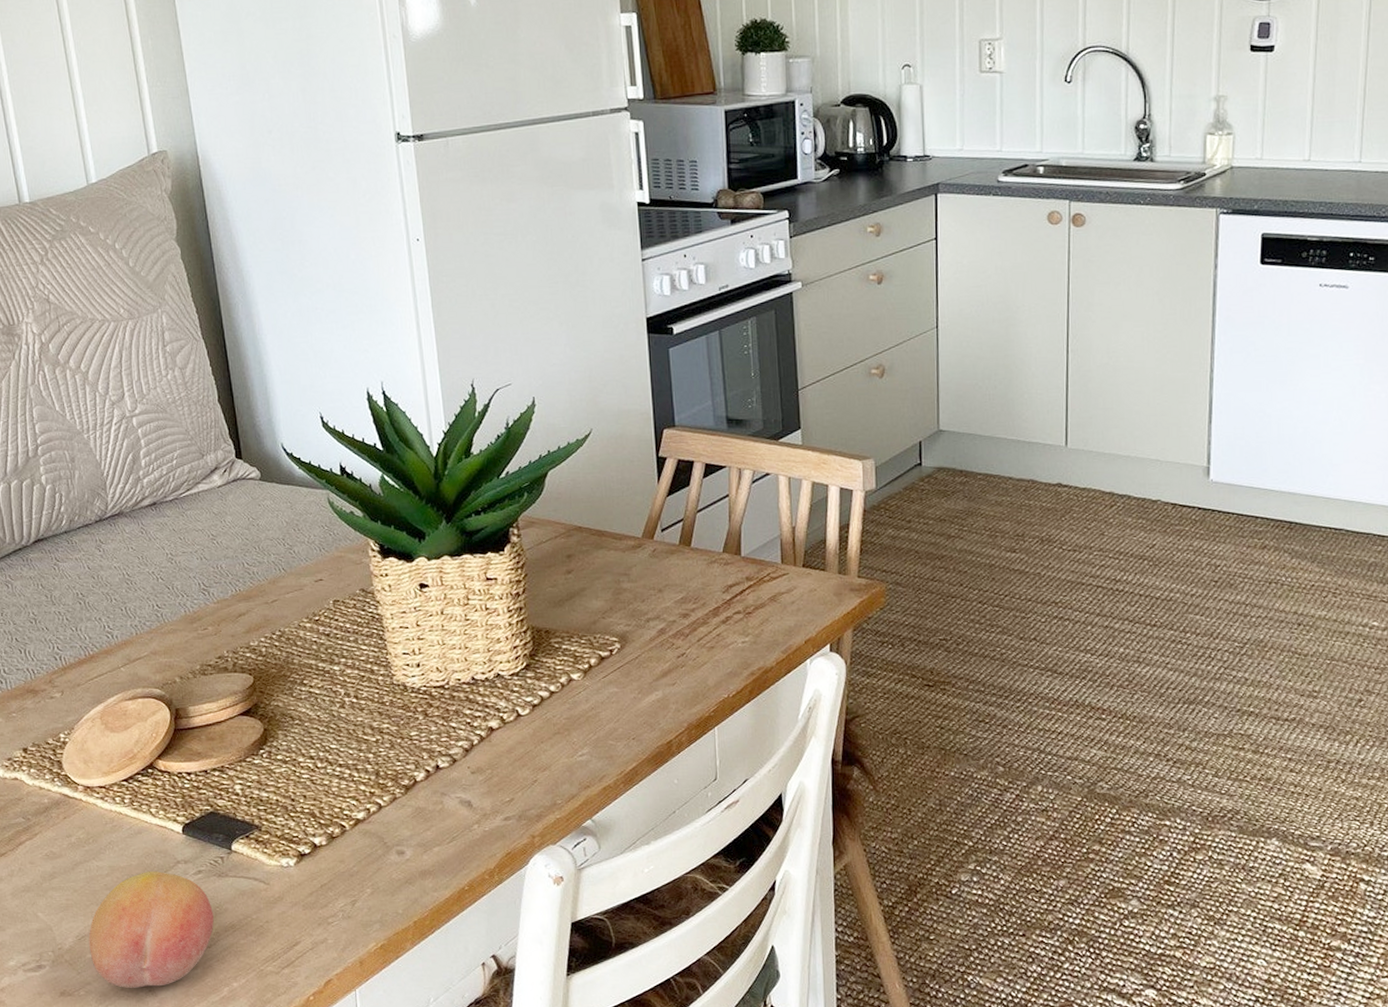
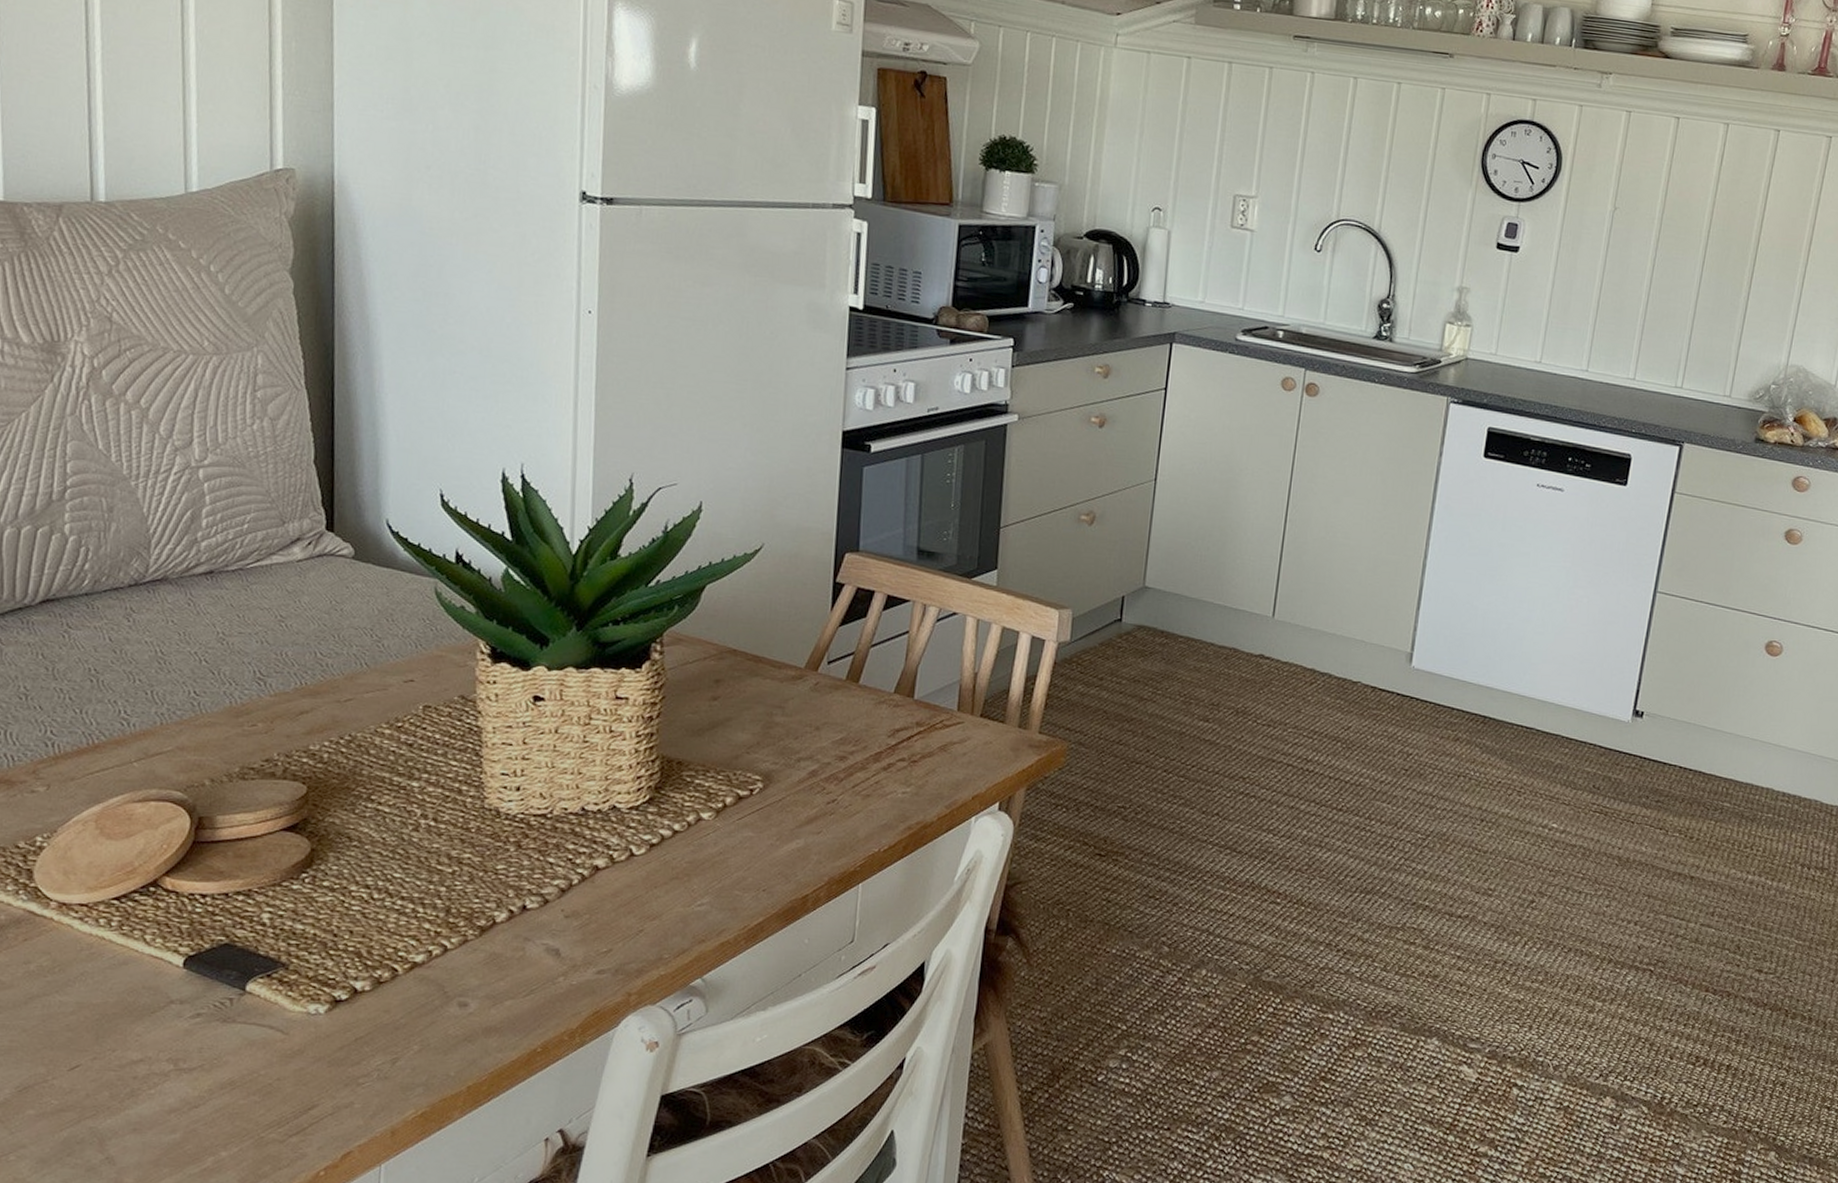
fruit: present [88,871,214,988] -> none [31,1011,209,1154]

